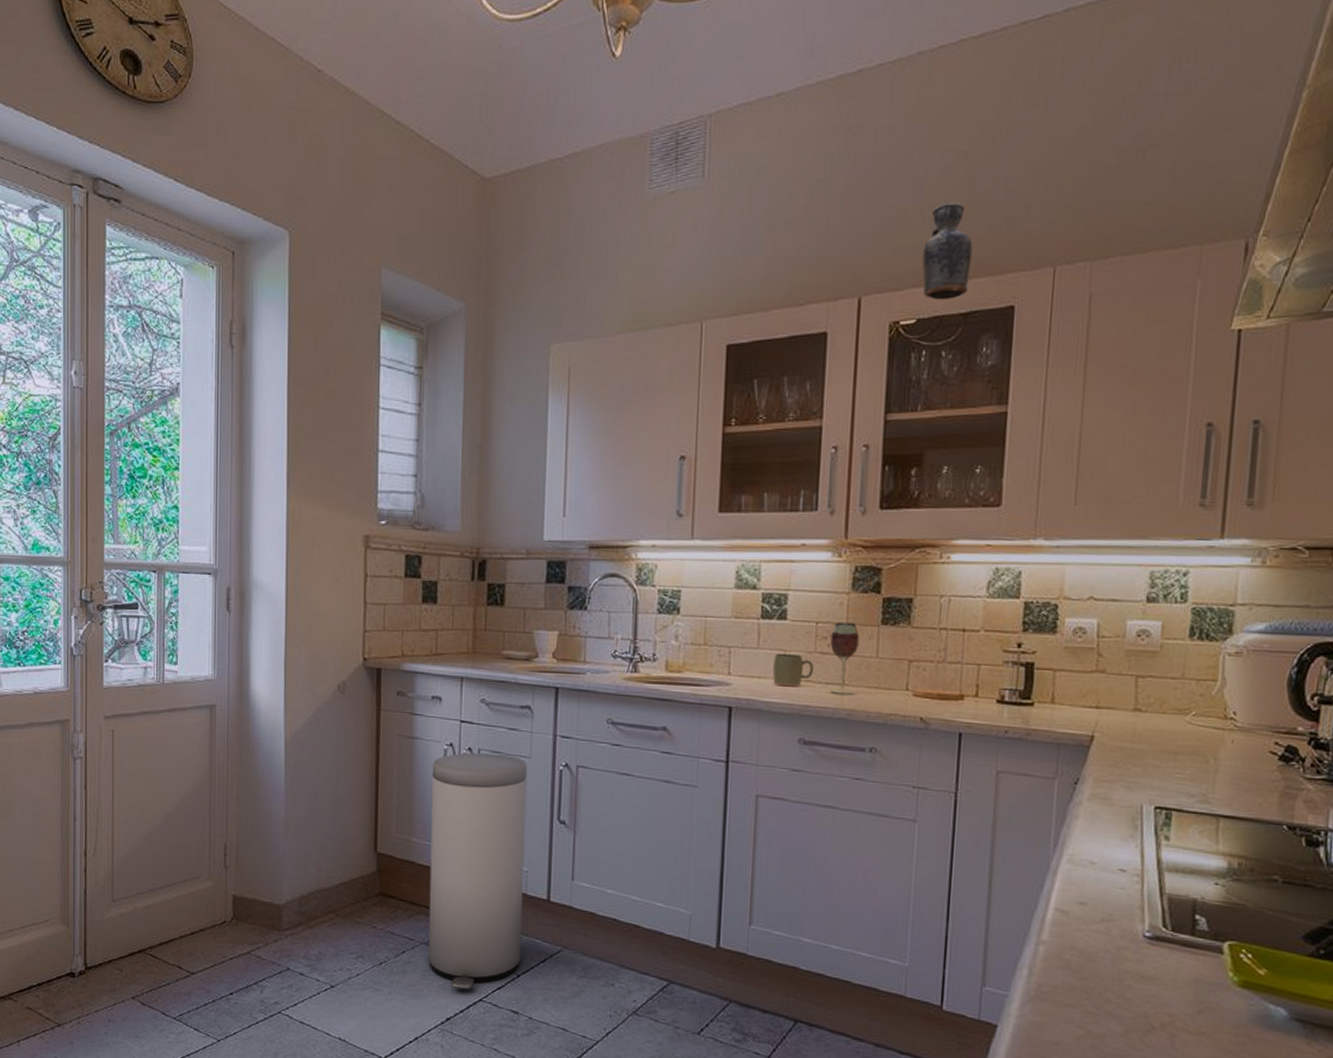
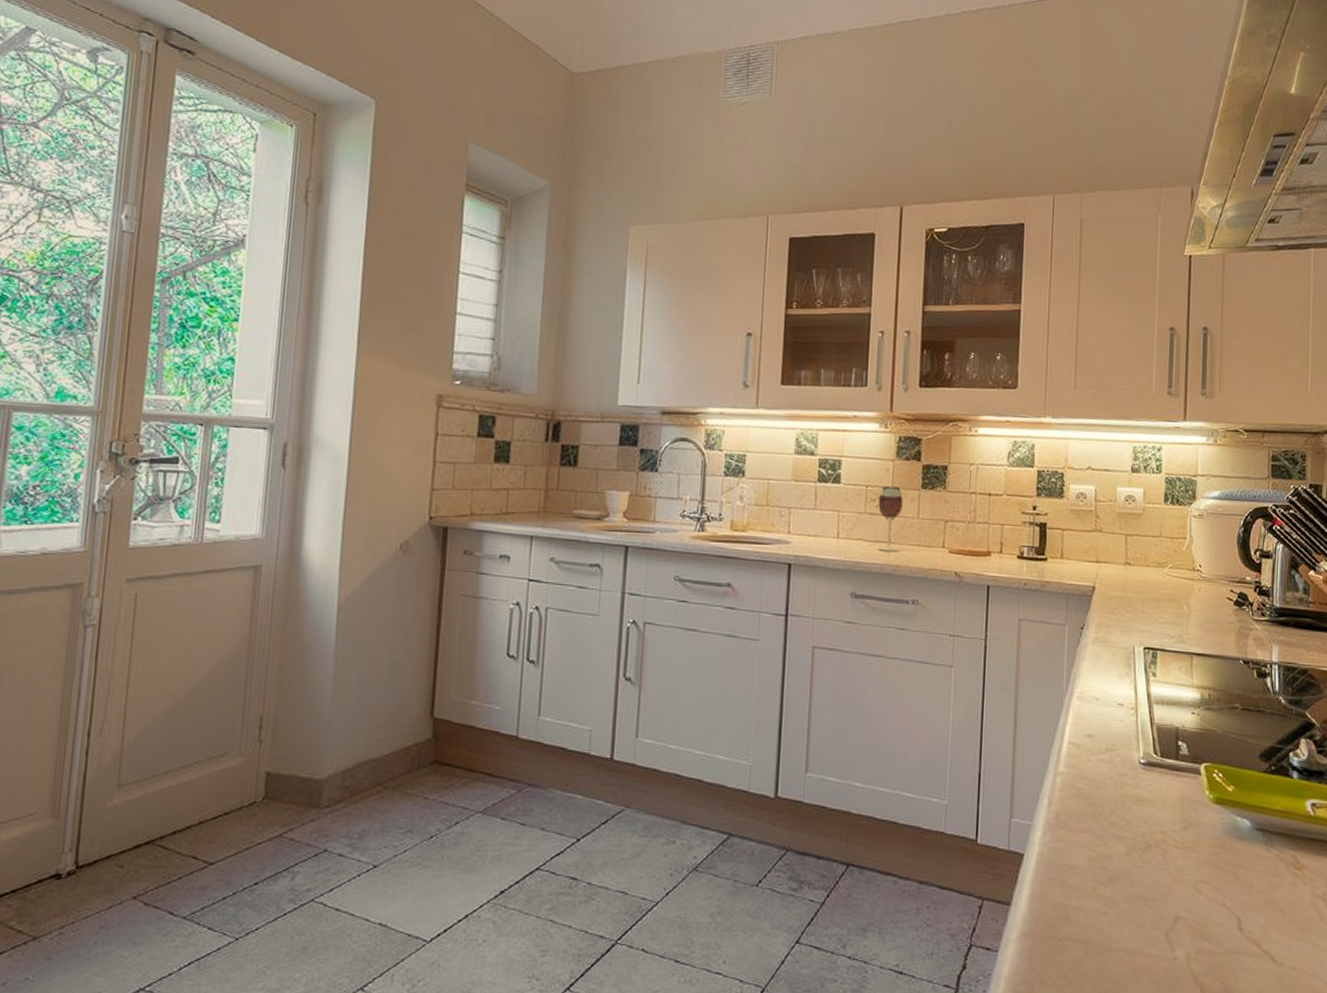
pedal bin: present [427,752,528,990] -> none [482,611,596,859]
mug: present [772,653,815,687] -> none [827,513,865,545]
ceramic jug: present [921,202,973,301] -> none [951,135,991,215]

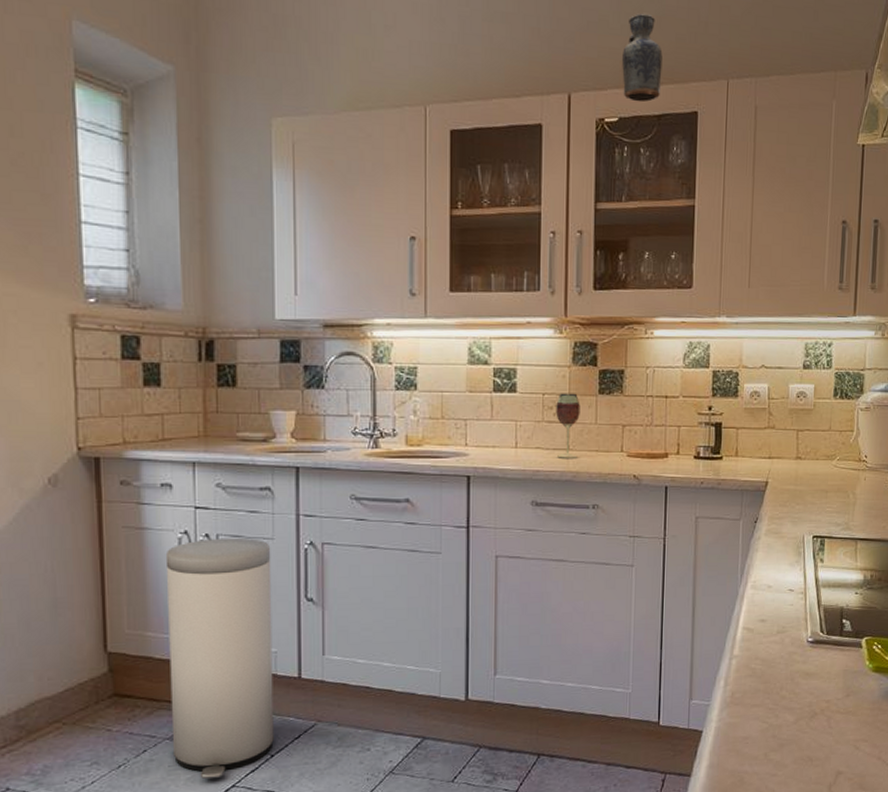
pedal bin: none [482,611,596,859] -> present [165,537,274,780]
ceramic jug: none [951,135,991,215] -> present [621,13,663,103]

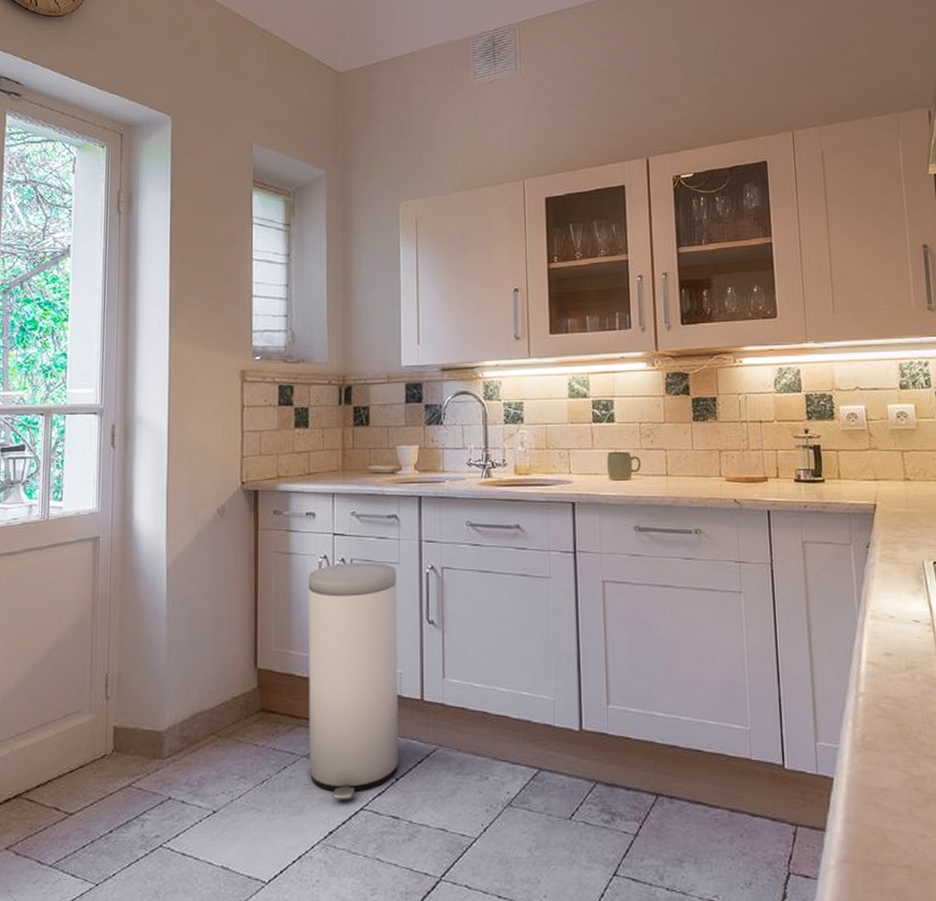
mug: none [505,423,543,454] -> present [606,451,642,481]
wineglass: present [556,393,580,458] -> none [652,421,677,484]
ceramic jug: present [621,13,663,103] -> none [692,85,731,159]

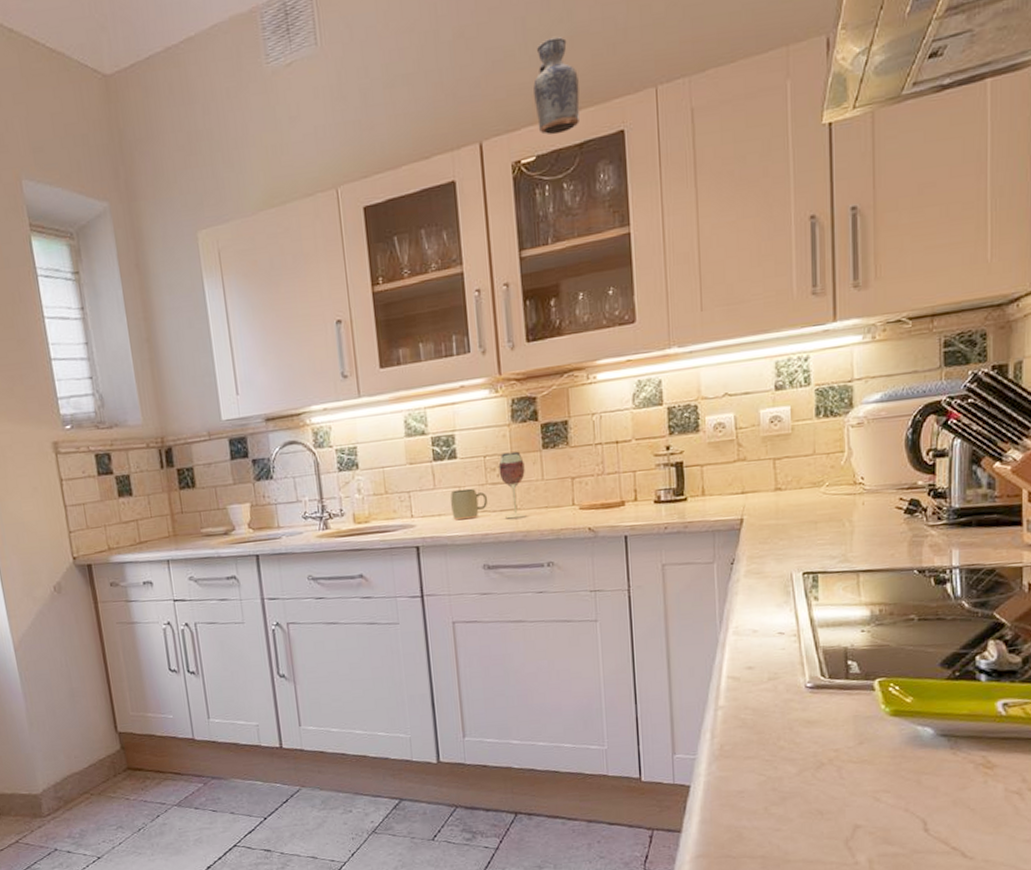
pedal bin: present [308,562,399,801] -> none [154,624,265,840]
wineglass: none [652,421,677,484] -> present [498,451,527,519]
ceramic jug: none [692,85,731,159] -> present [532,35,581,135]

